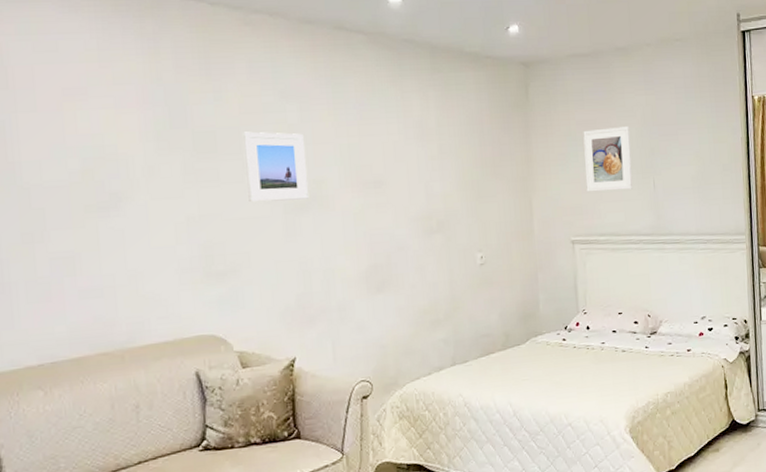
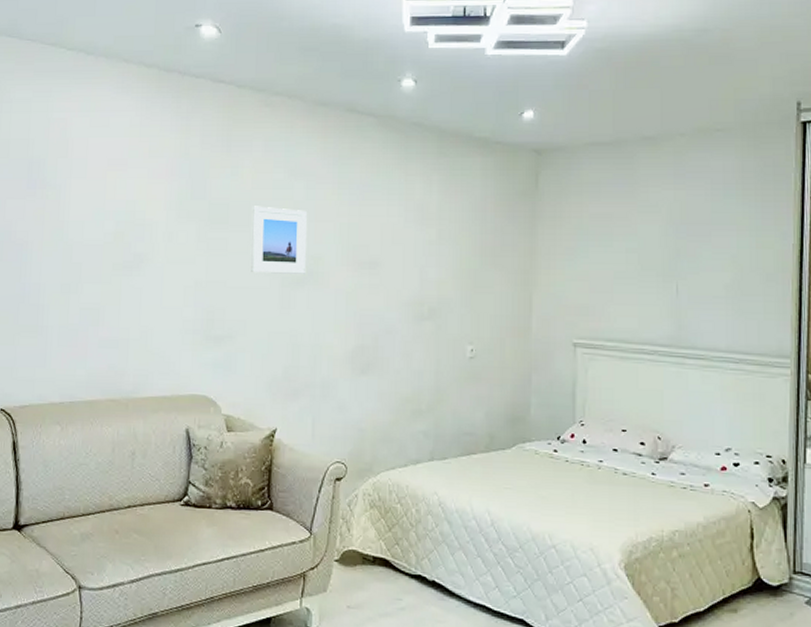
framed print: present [583,125,634,192] -> none [595,222,653,293]

